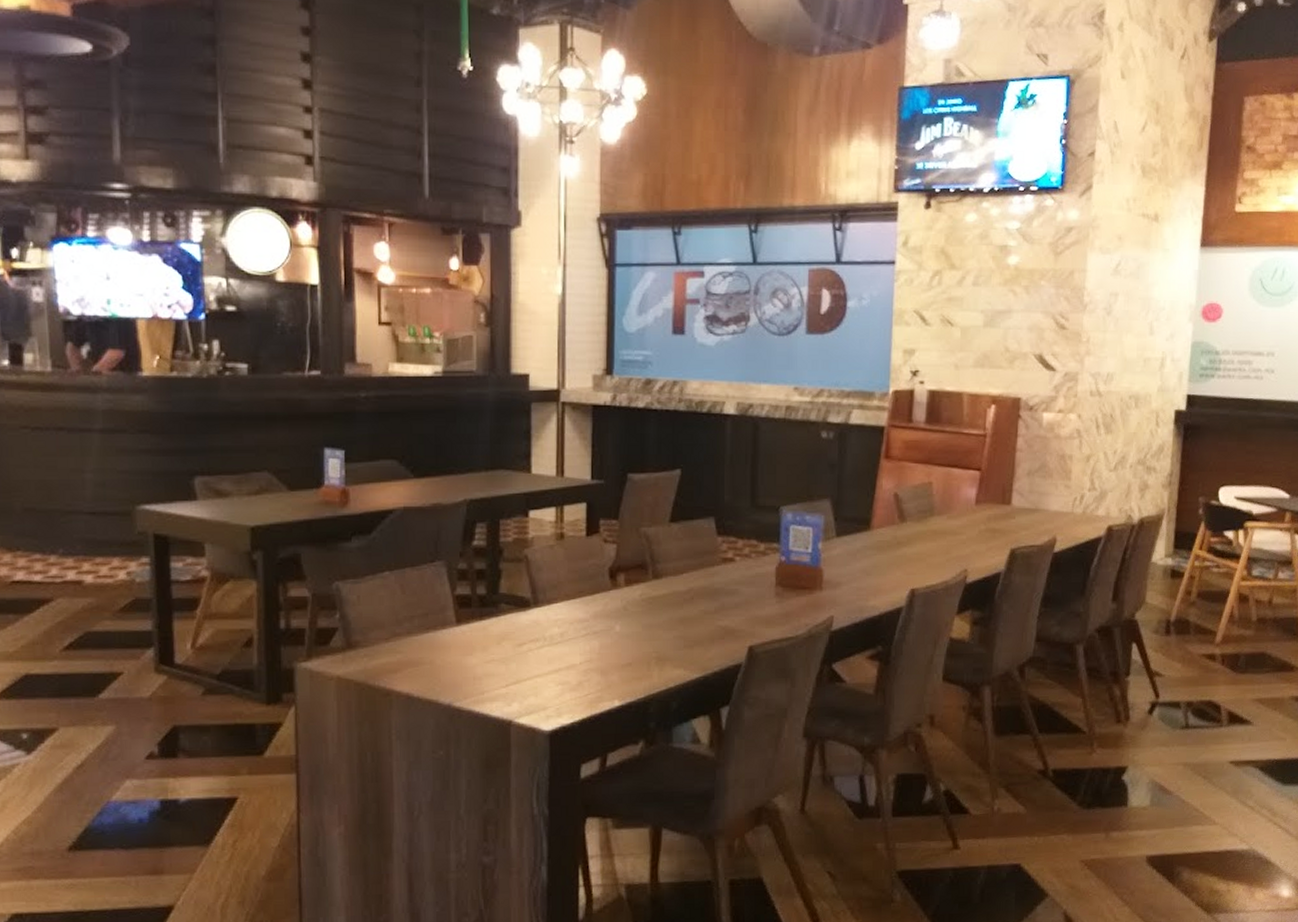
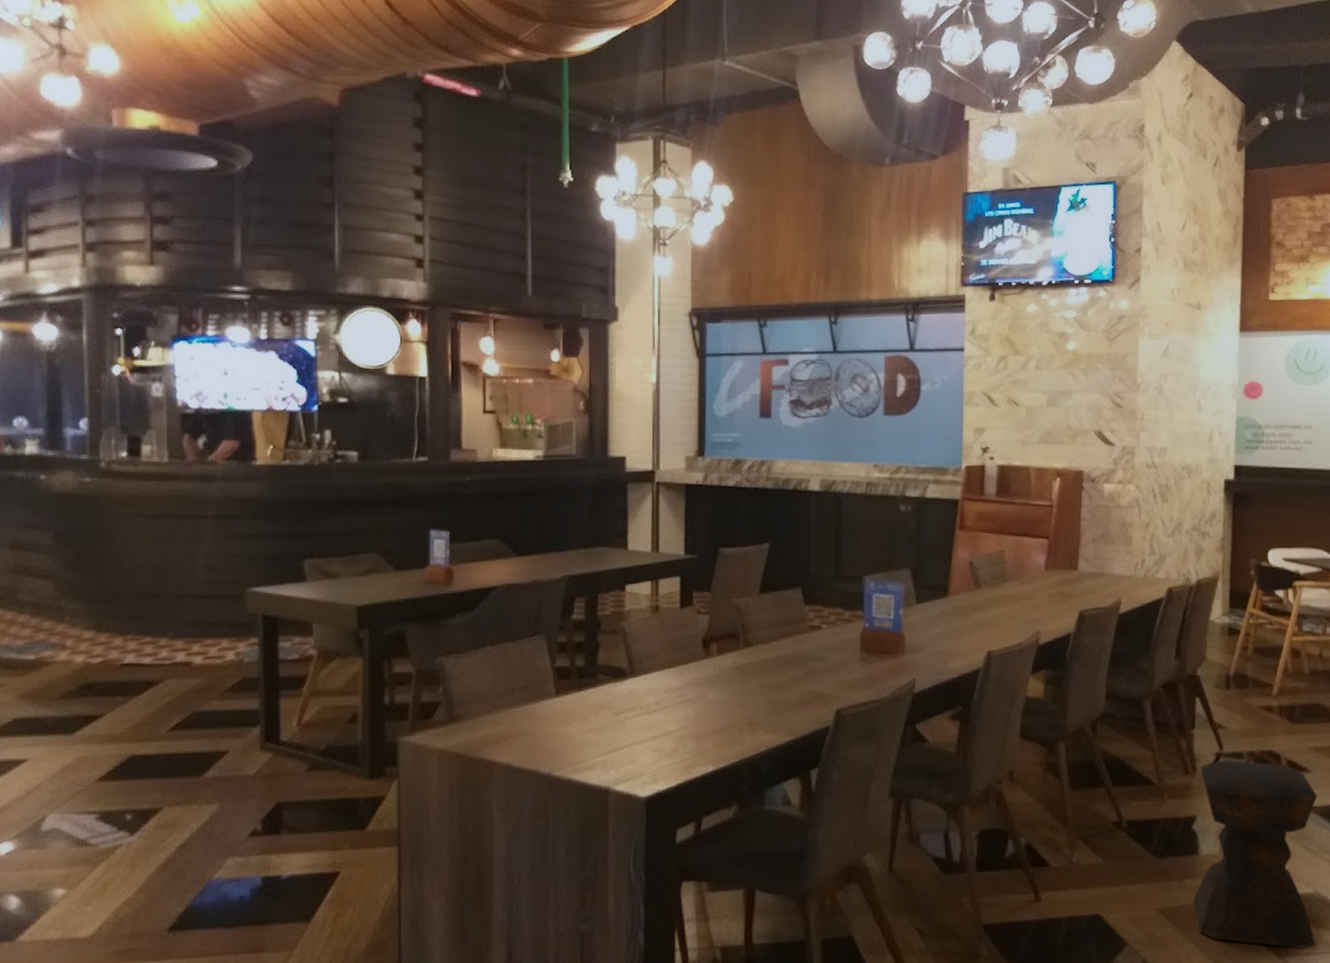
stool: none [1119,709,1258,906] -> present [1193,760,1317,949]

